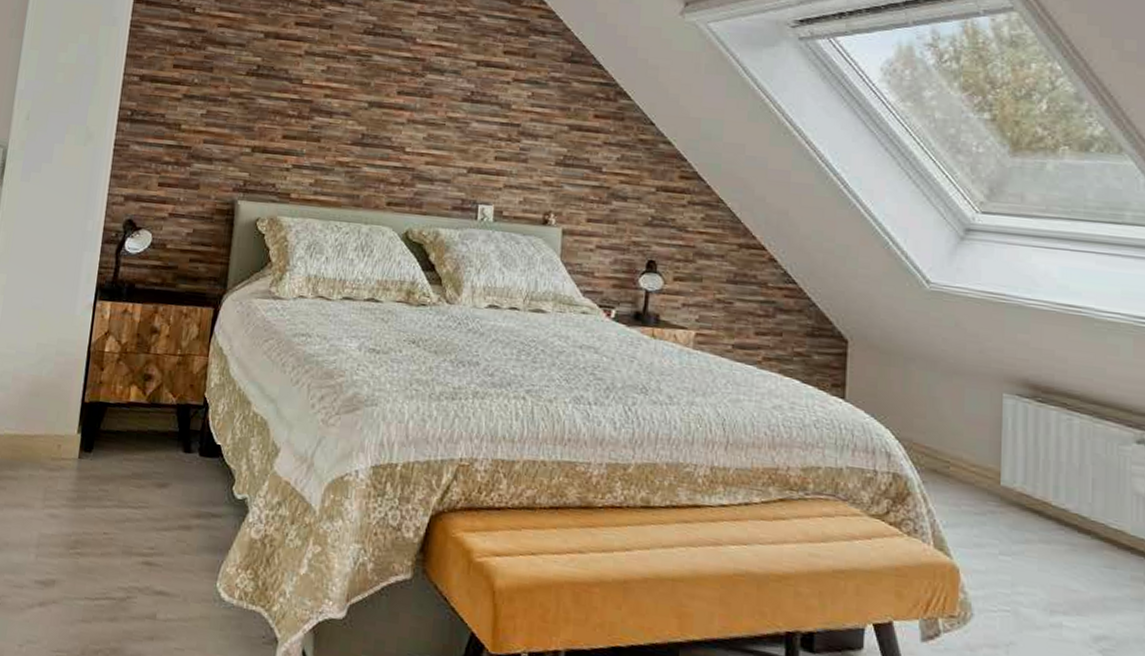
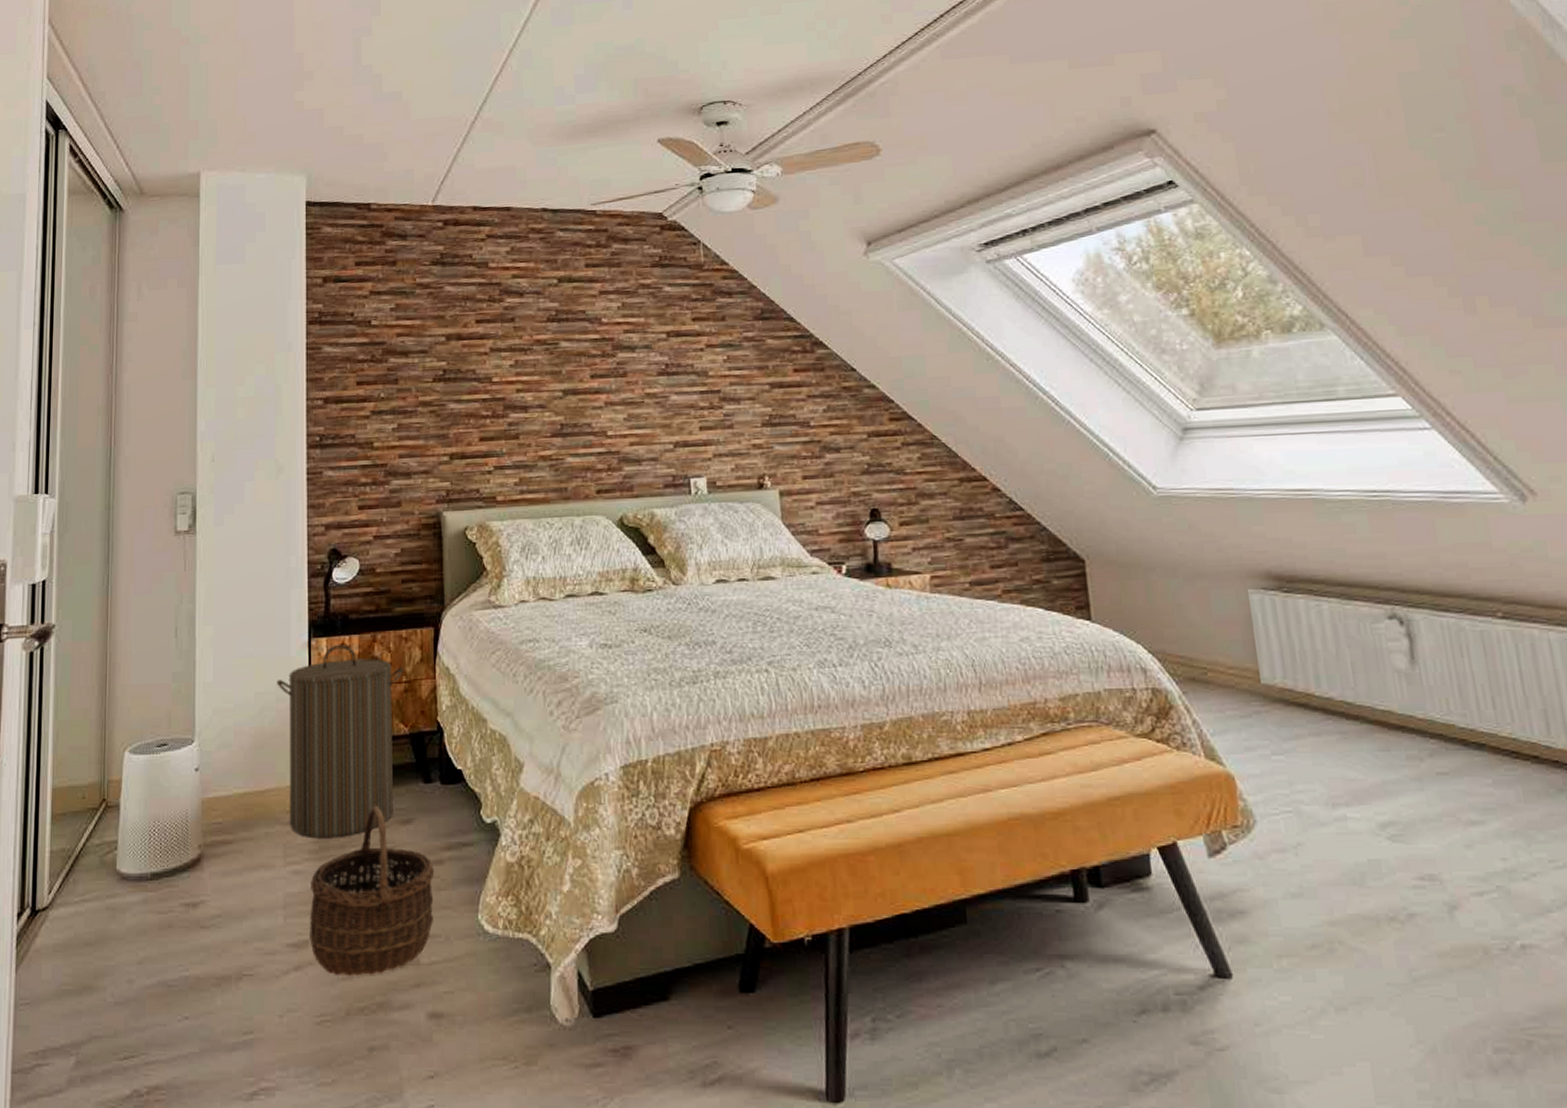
laundry hamper: none [53,310,180,490] -> present [277,644,404,837]
wicker basket: none [57,465,182,622] -> present [310,805,435,976]

